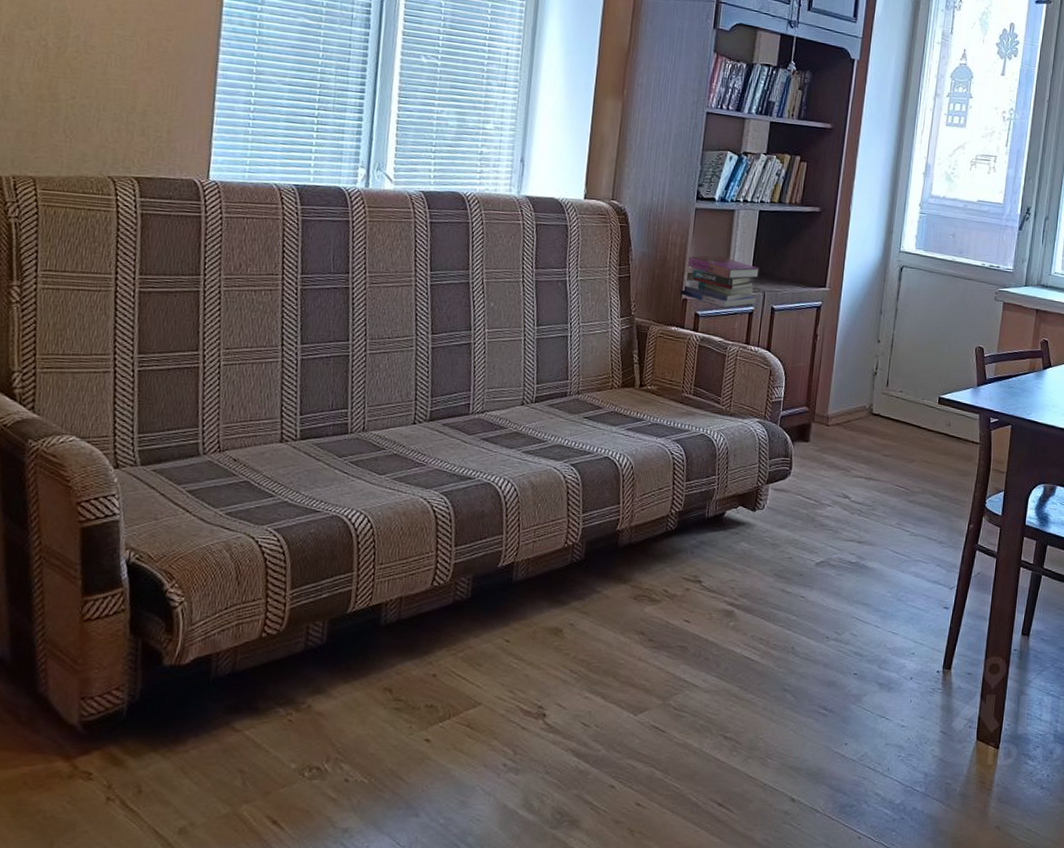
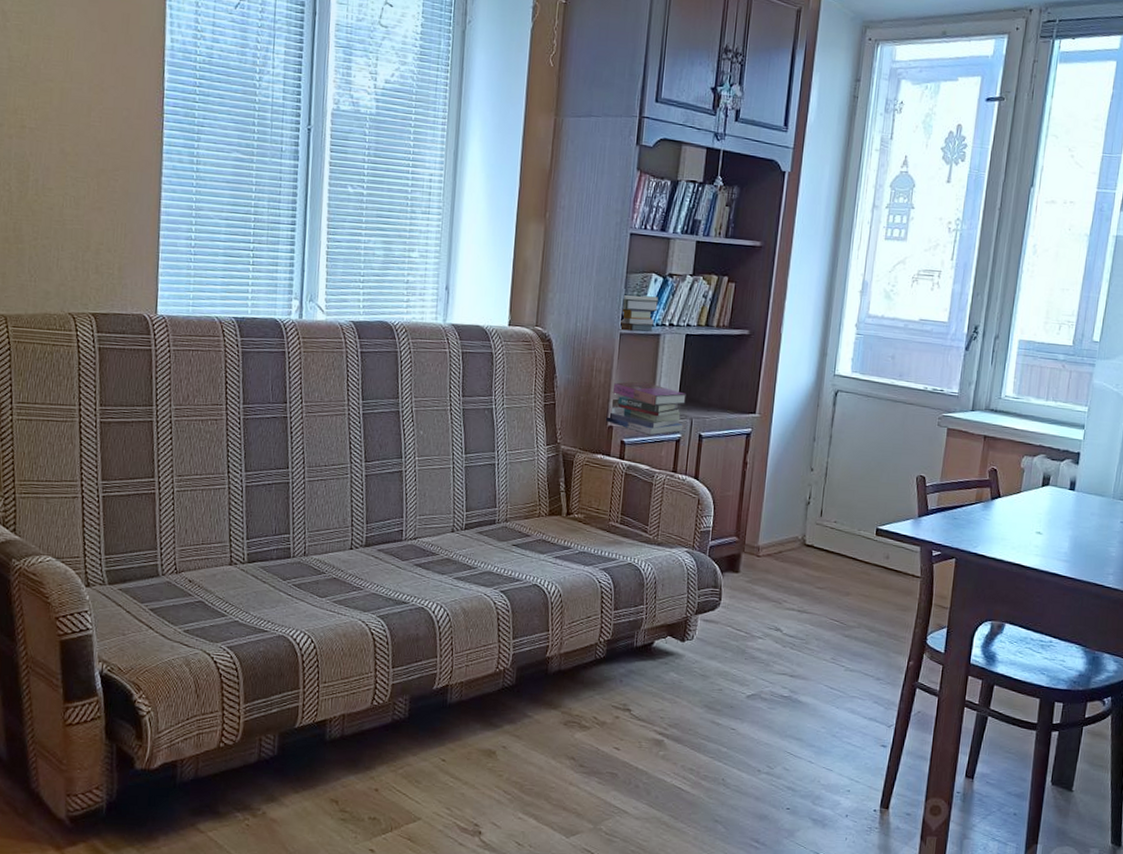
books: none [694,172,734,208] -> present [619,295,659,332]

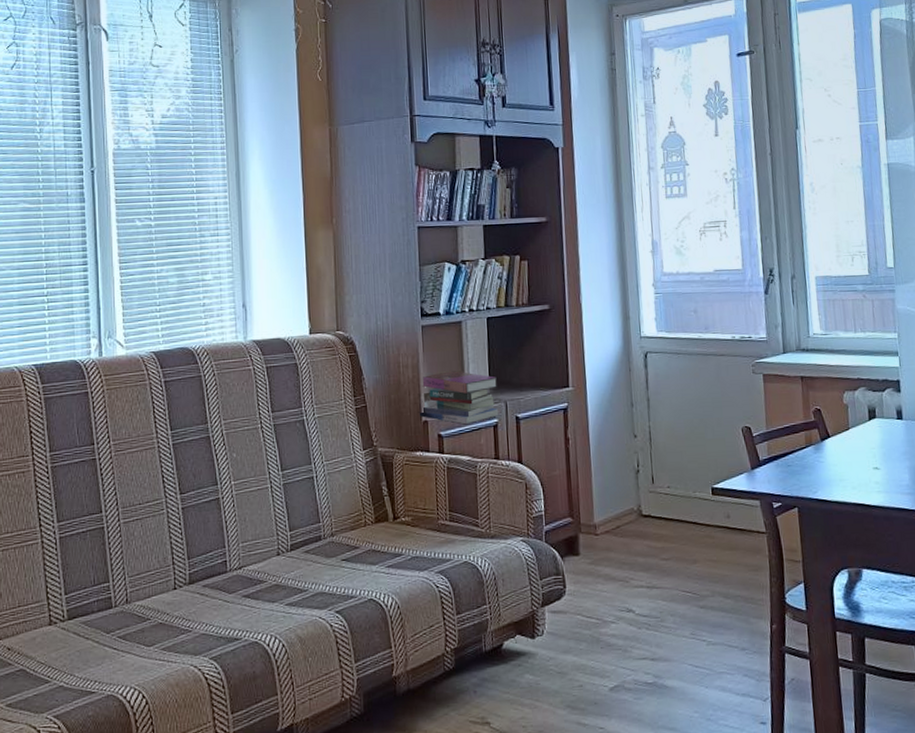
books: present [619,295,659,332] -> none [420,285,456,323]

